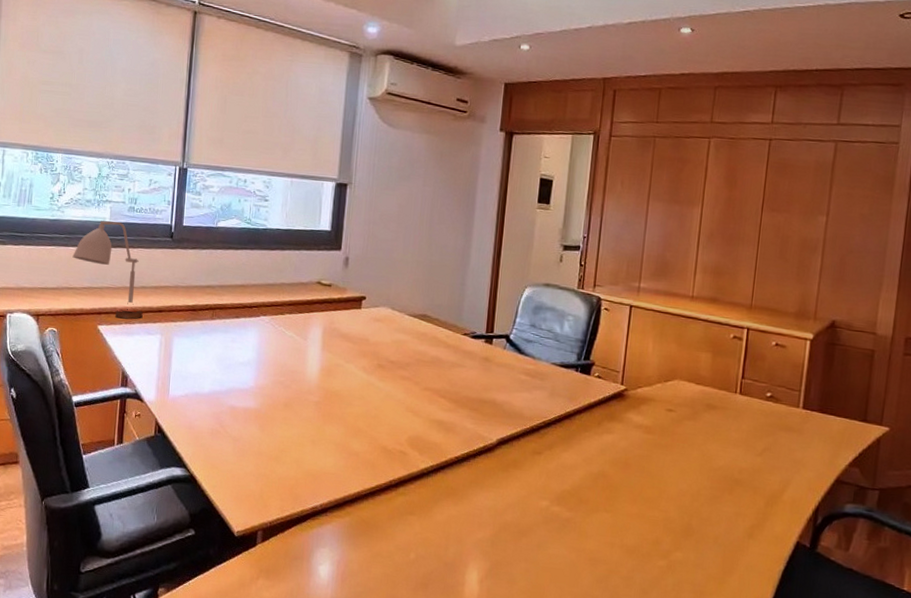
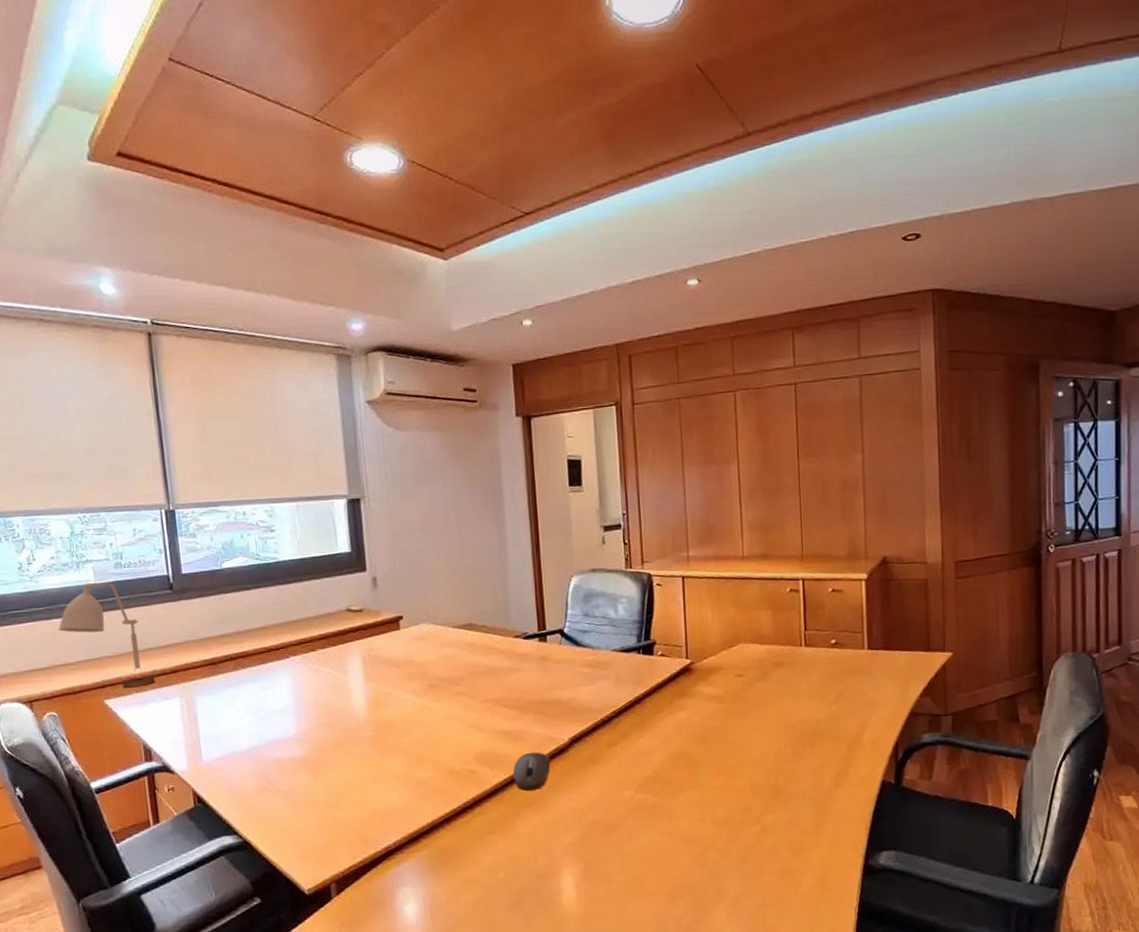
computer mouse: none [439,445,477,482] -> present [512,752,551,791]

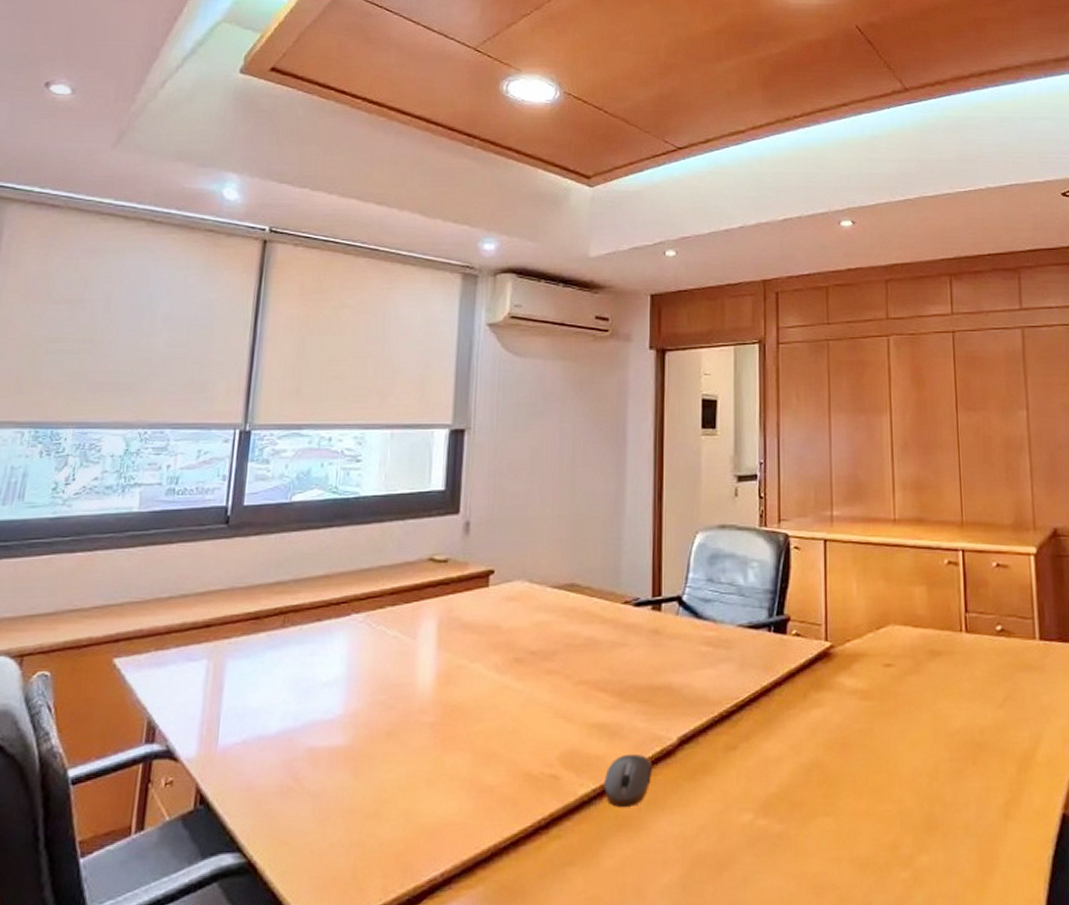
desk lamp: present [58,582,155,688] -> none [80,511,183,644]

